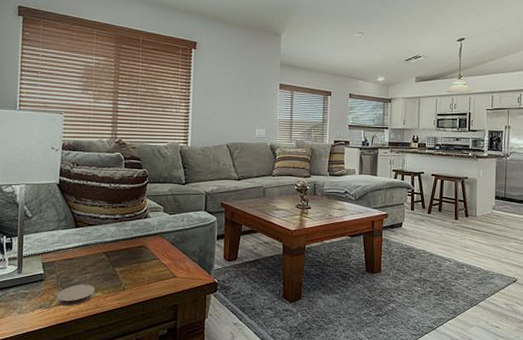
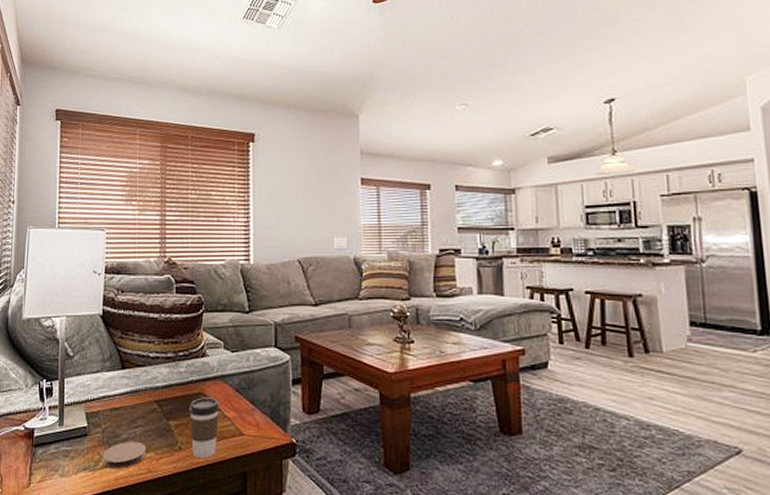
coffee cup: none [132,249,158,296] -> present [188,397,219,459]

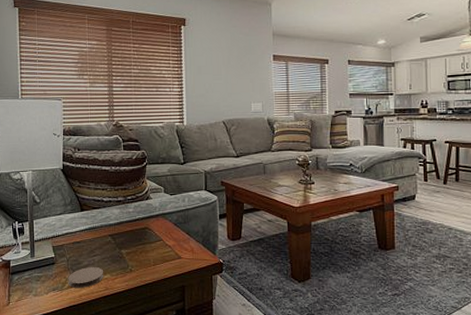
coffee cup: present [188,397,219,459] -> none [137,231,162,278]

